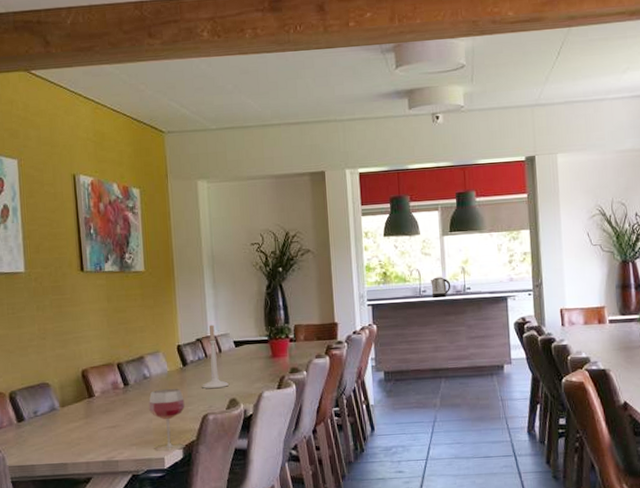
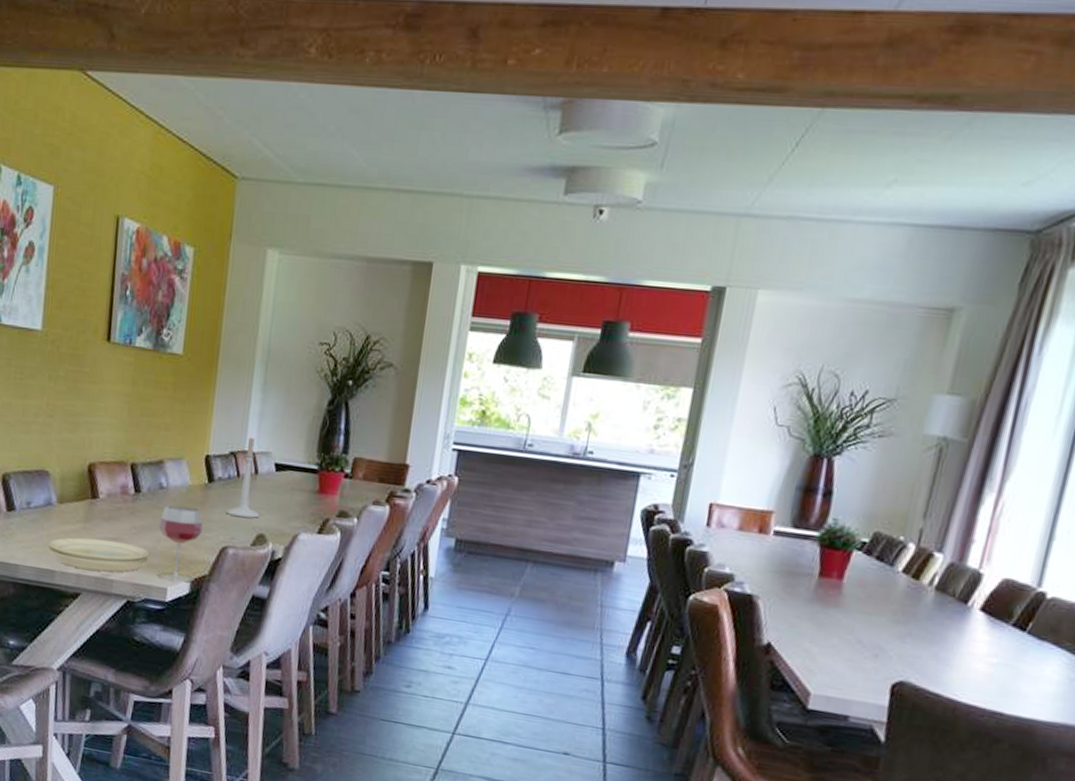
plate: none [57,428,145,457] -> present [47,537,150,572]
kettle: present [431,277,451,299] -> none [539,429,569,459]

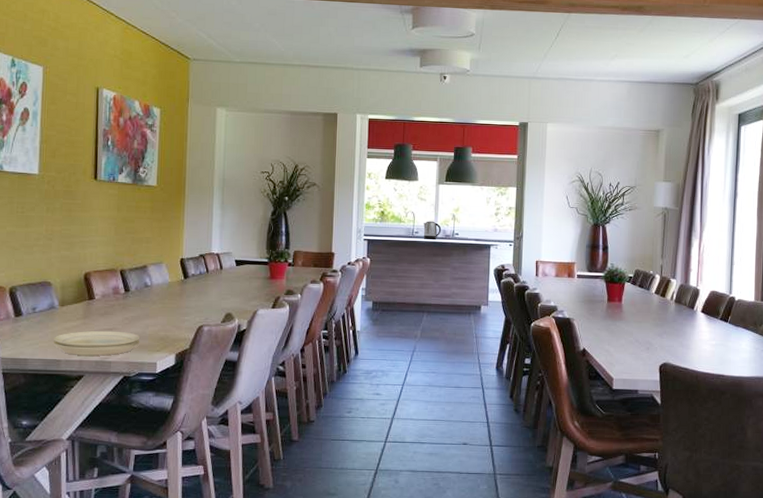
wineglass: present [156,504,203,583] -> none [147,298,182,357]
candlestick: present [225,437,261,518] -> none [199,242,227,303]
kettle: none [539,429,569,459] -> present [423,221,442,240]

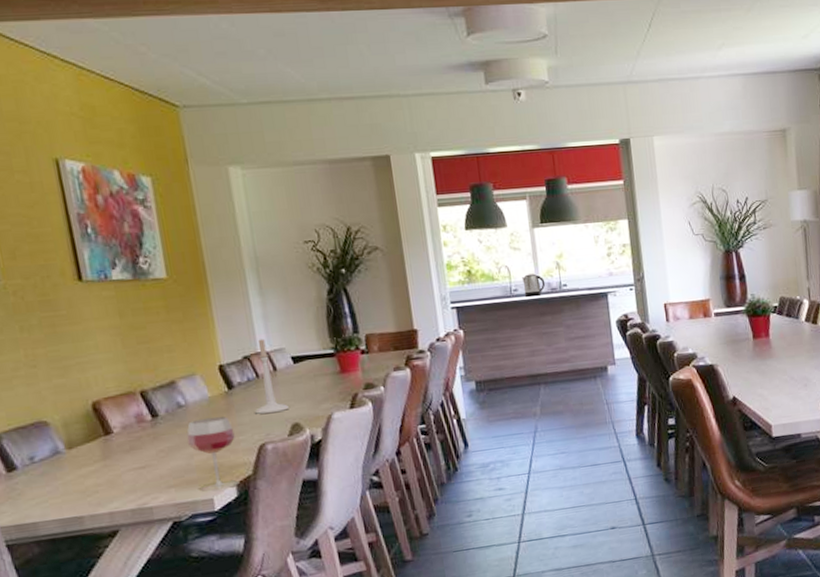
plate: present [53,330,140,356] -> none [67,467,185,508]
wineglass: none [147,298,182,357] -> present [187,416,240,493]
candlestick: none [199,242,227,303] -> present [254,338,290,414]

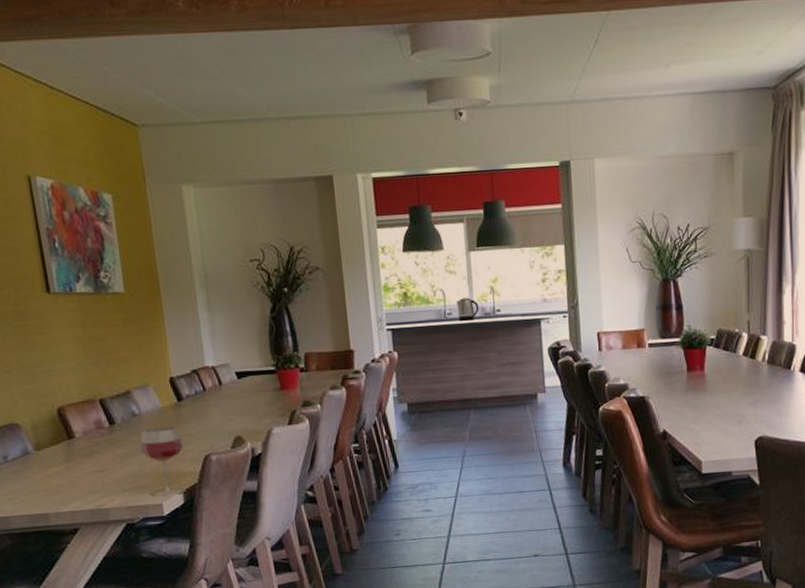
candlestick: present [254,338,290,414] -> none [200,353,234,426]

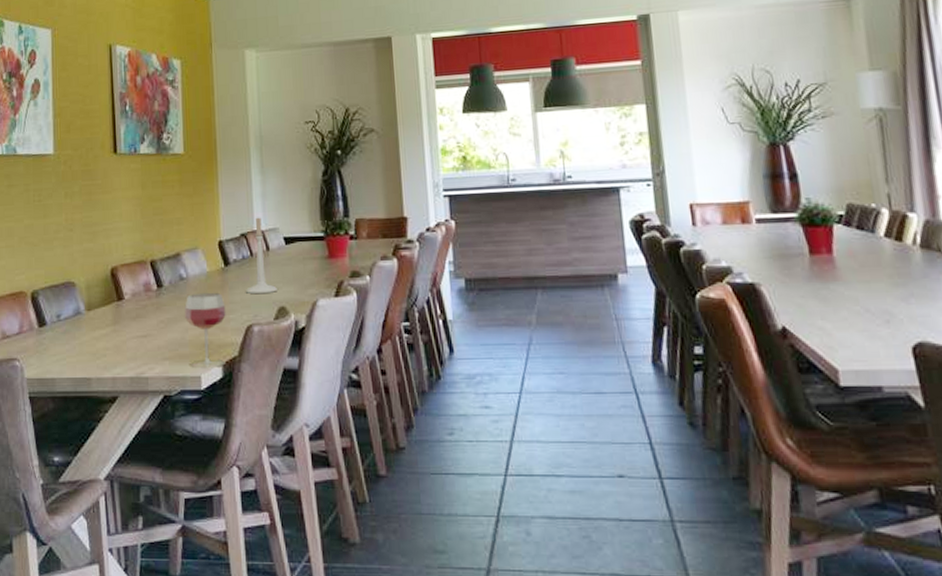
candlestick: none [200,353,234,426] -> present [245,217,279,295]
kettle: present [456,297,479,322] -> none [521,162,548,189]

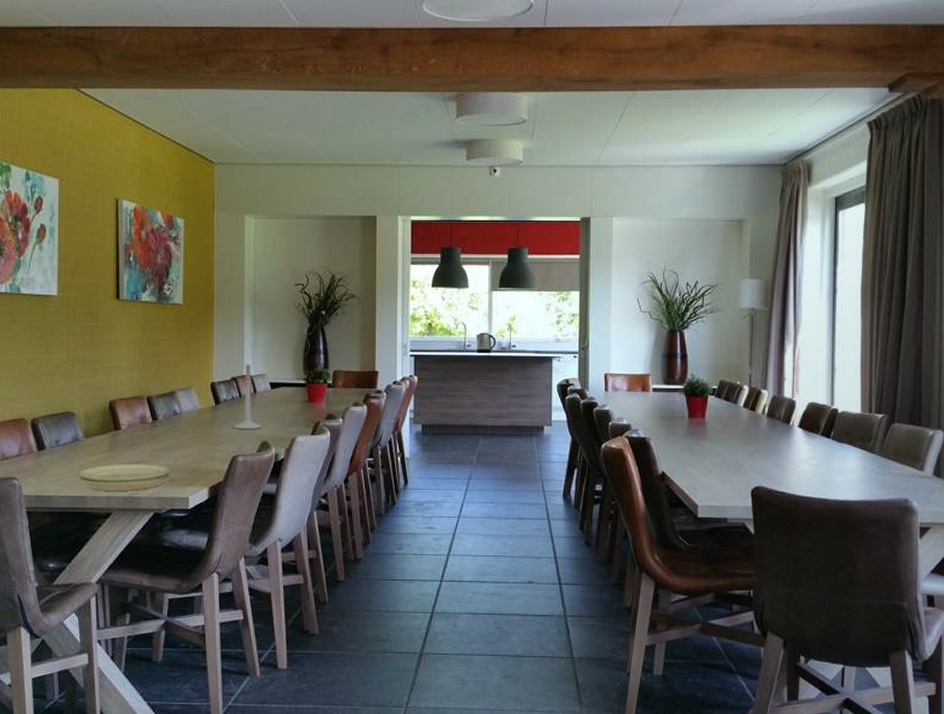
plate: none [81,338,180,371] -> present [78,463,171,491]
wineglass: present [185,292,226,369] -> none [177,426,214,491]
kettle: none [521,162,548,189] -> present [476,332,497,354]

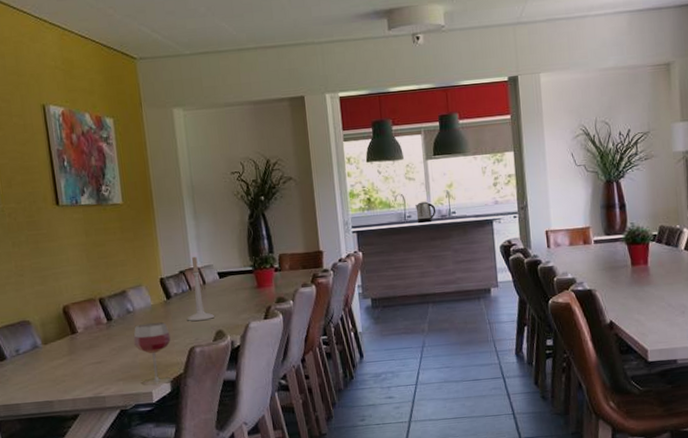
plate: present [78,463,171,491] -> none [42,363,131,394]
wineglass: none [177,426,214,491] -> present [133,321,173,386]

